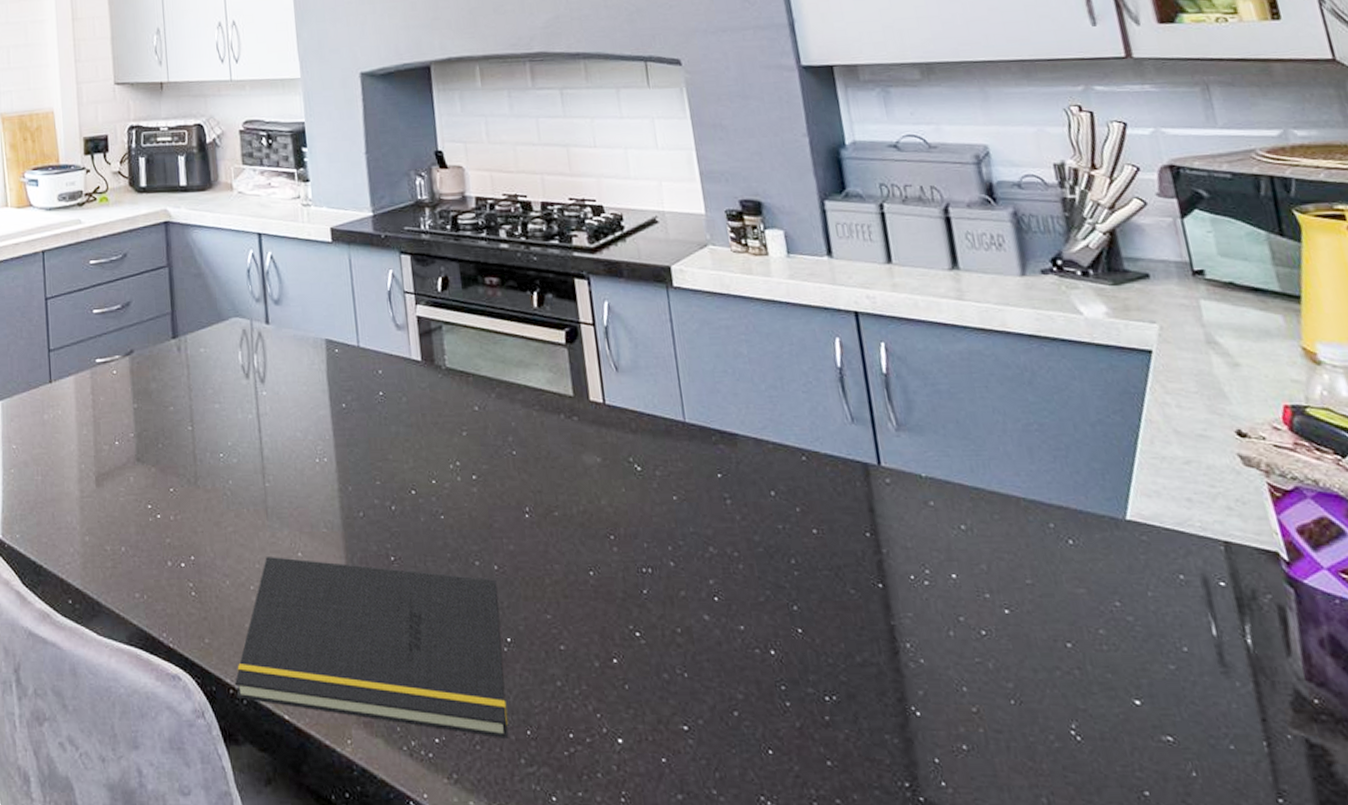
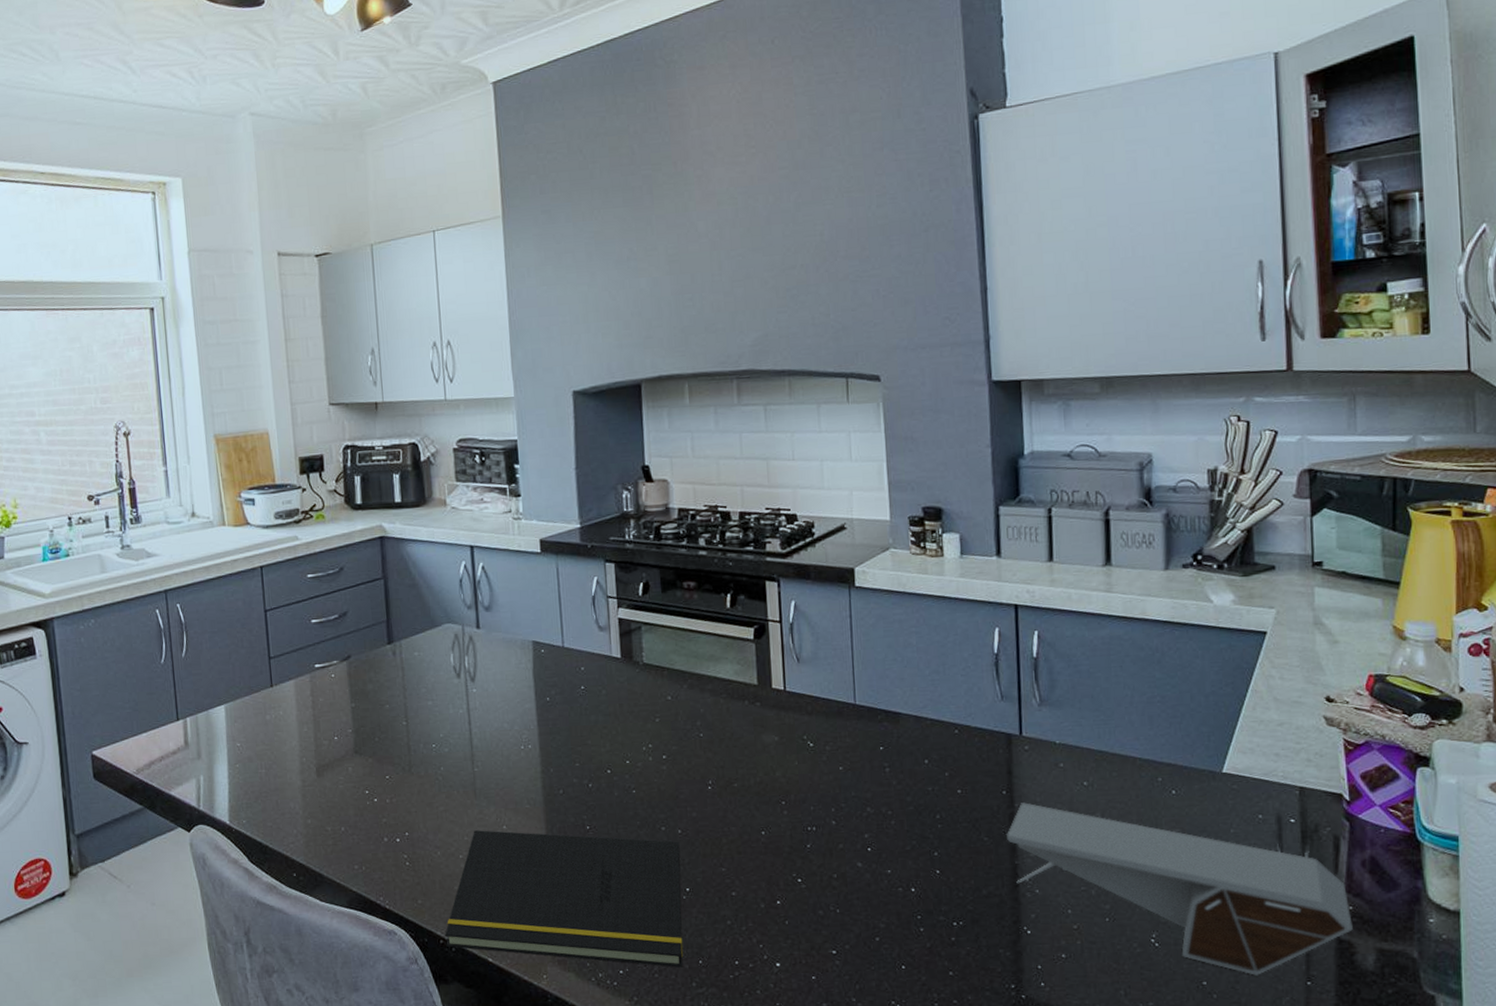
decorative bowl: none [876,548,1325,786] -> present [1007,802,1353,975]

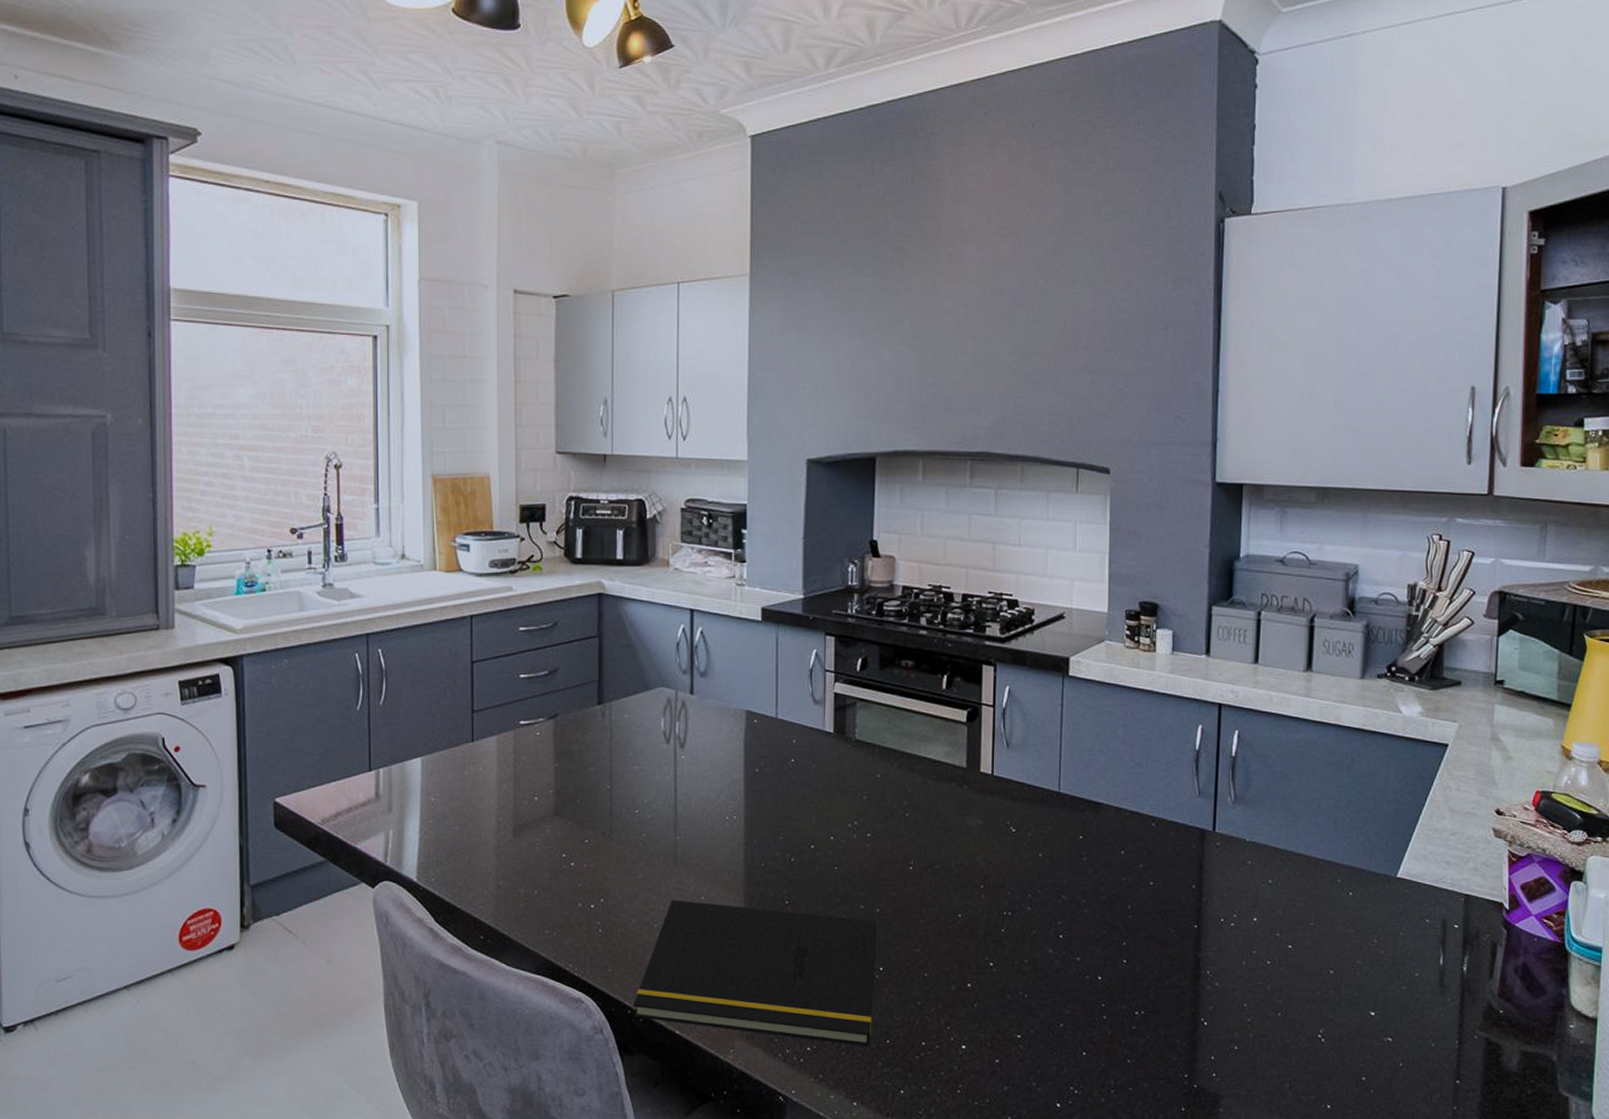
decorative bowl: present [1007,802,1353,975] -> none [1193,897,1502,1073]

